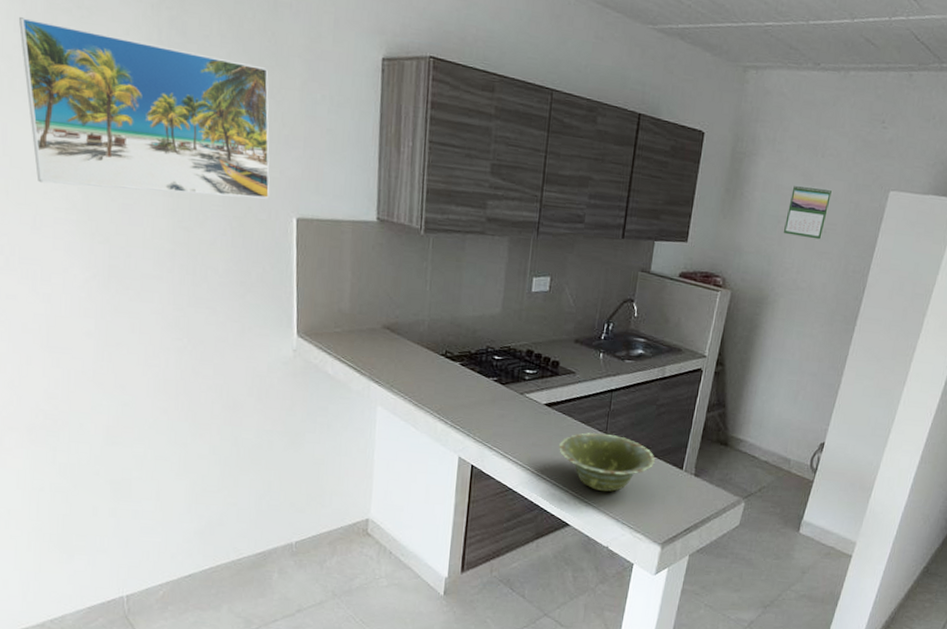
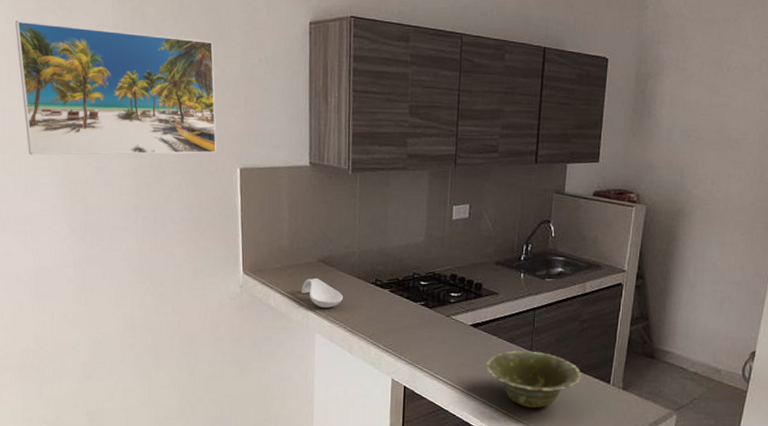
spoon rest: none [363,345,410,379] -> present [302,277,344,308]
calendar: present [784,185,833,240] -> none [695,99,741,150]

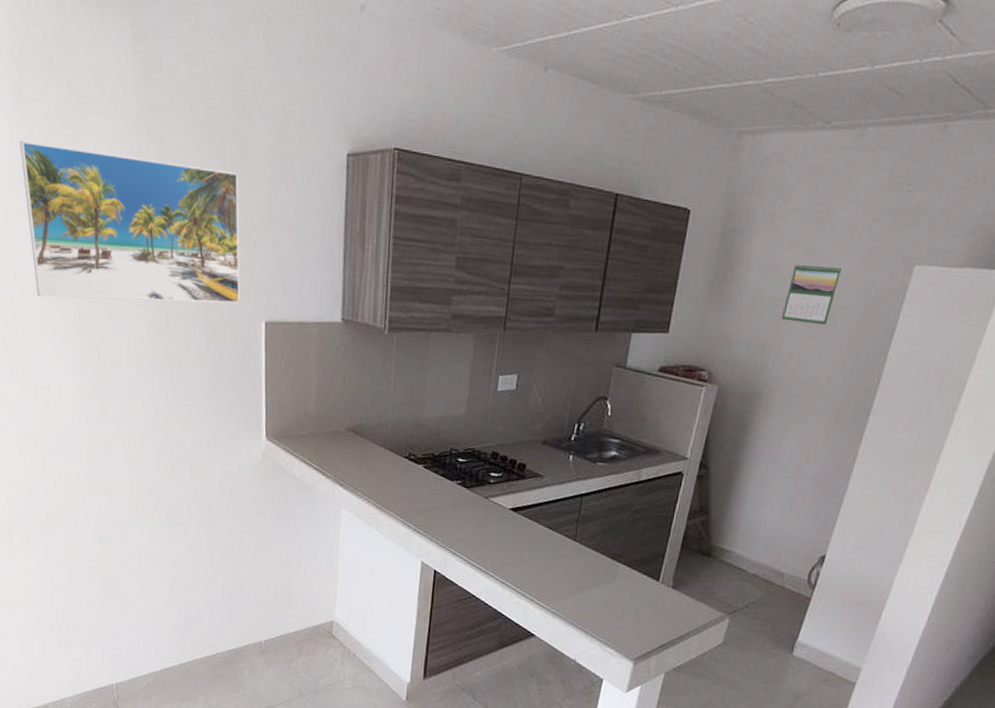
spoon rest: present [302,277,344,308] -> none [328,448,374,482]
dish: present [485,351,583,408] -> none [524,539,630,602]
calendar: none [695,99,741,150] -> present [782,263,843,325]

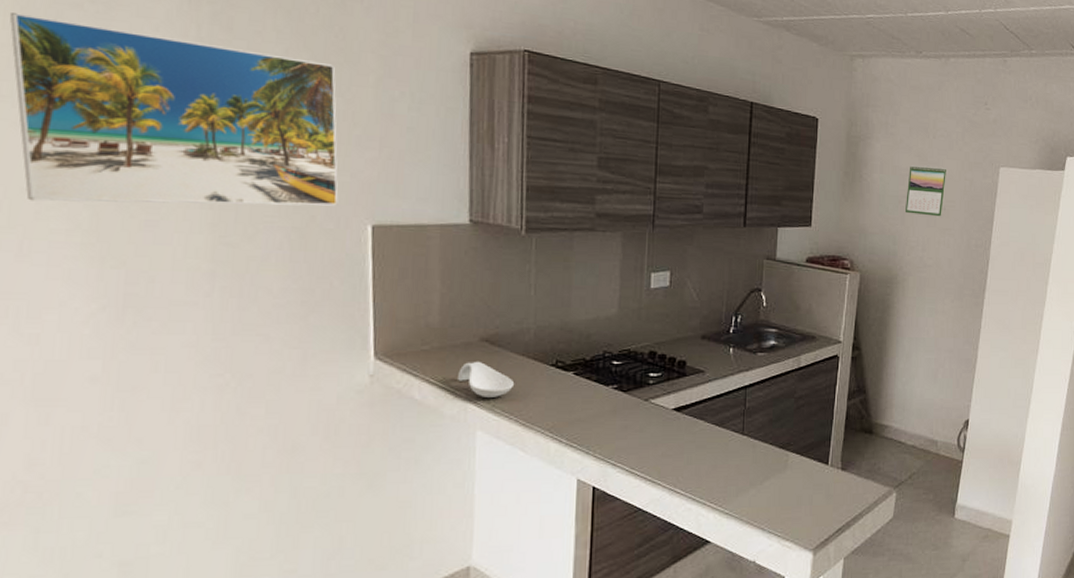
spoon rest: none [328,448,374,482] -> present [458,361,515,397]

